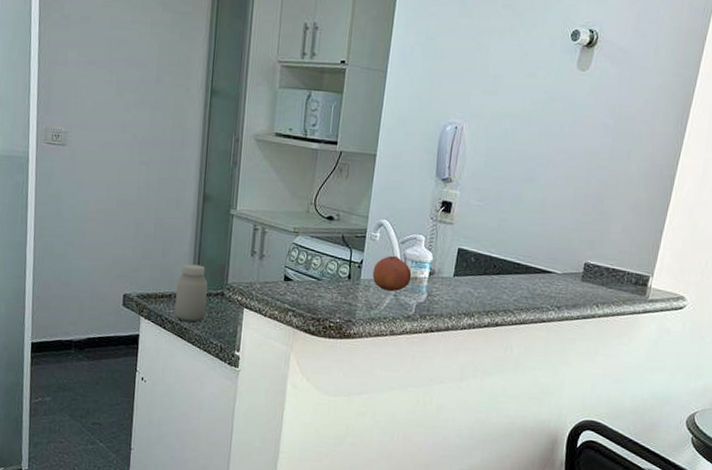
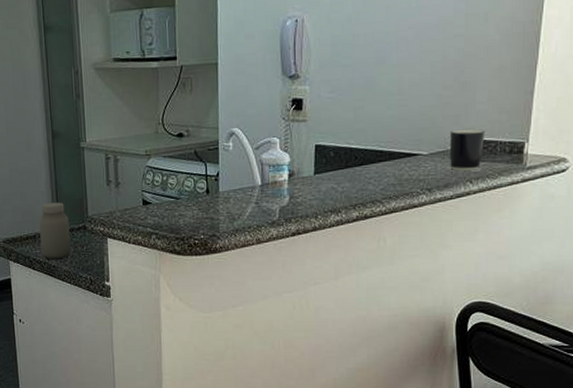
fruit: present [372,255,412,292] -> none [230,162,271,200]
mug: none [580,254,616,296] -> present [450,128,486,172]

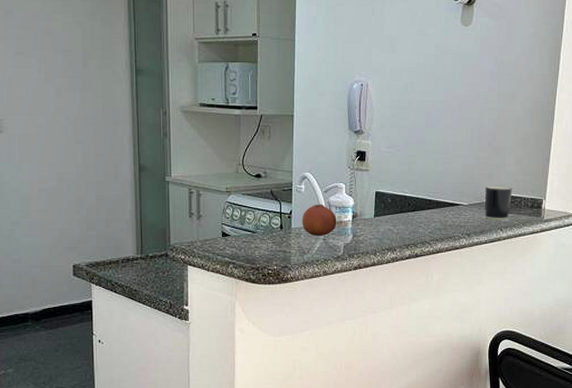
jar: present [39,202,71,260] -> none [122,230,152,284]
fruit: none [230,162,271,200] -> present [302,204,337,237]

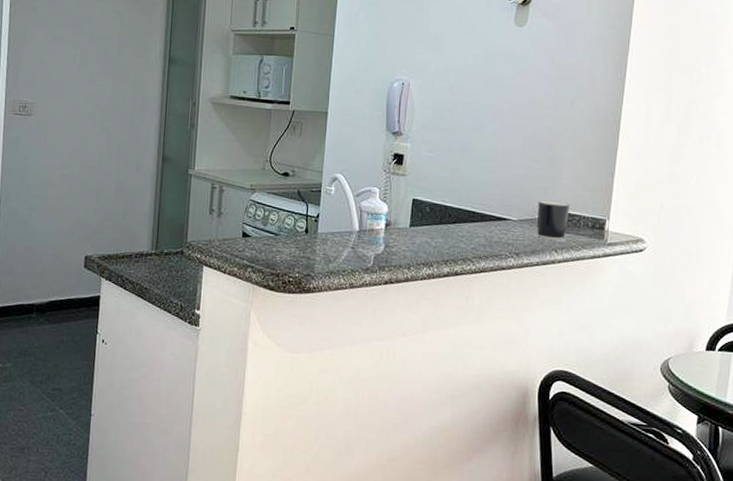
fruit: present [302,204,337,237] -> none [329,208,368,244]

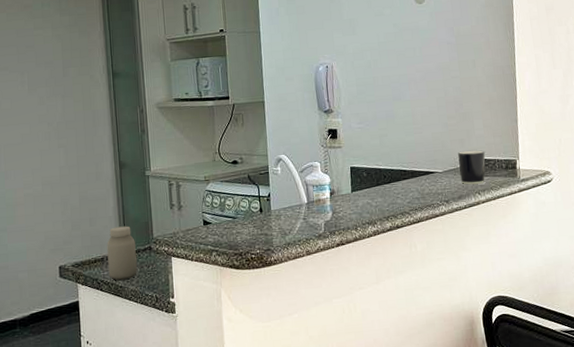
jar: none [135,224,168,282] -> present [107,226,137,281]

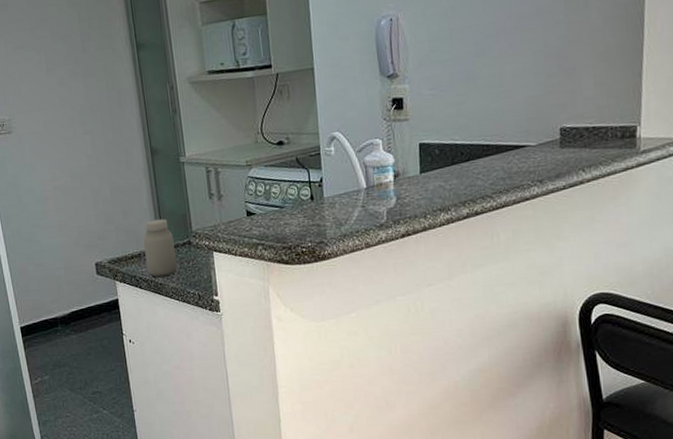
mug: present [458,150,486,185] -> none [558,115,595,160]

